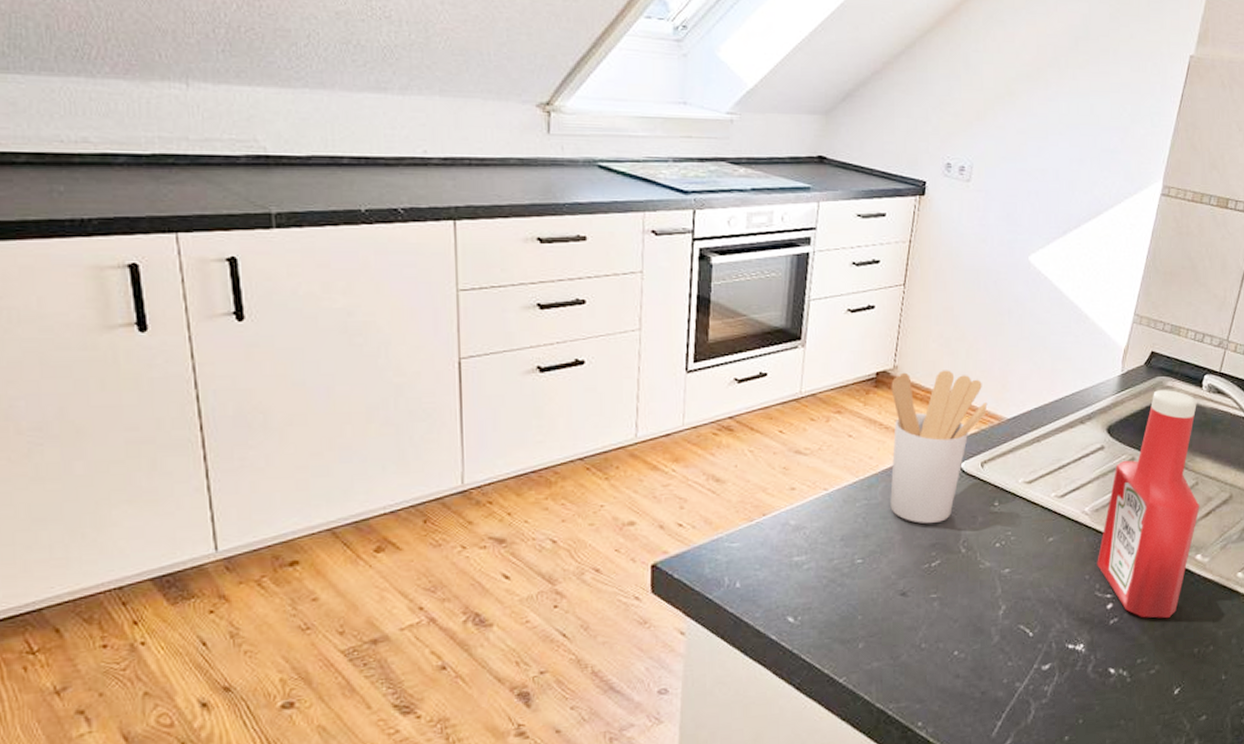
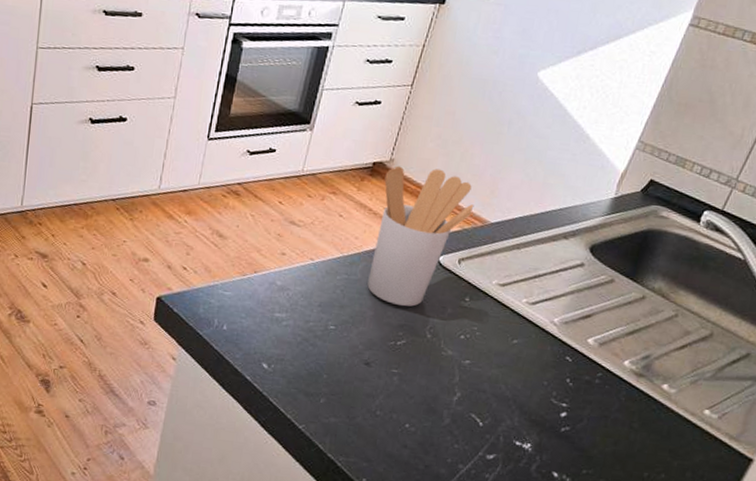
ketchup bottle: present [1097,390,1200,618] -> none [557,218,692,438]

